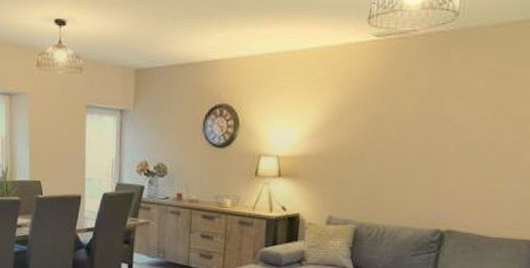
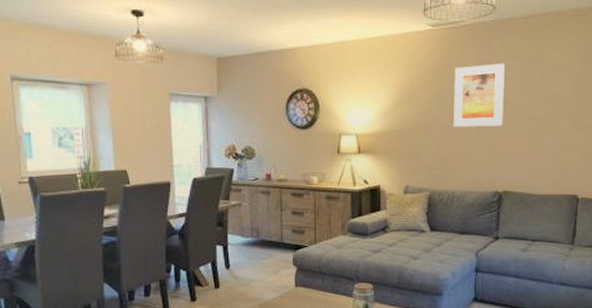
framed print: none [391,80,464,155] -> present [453,63,505,127]

